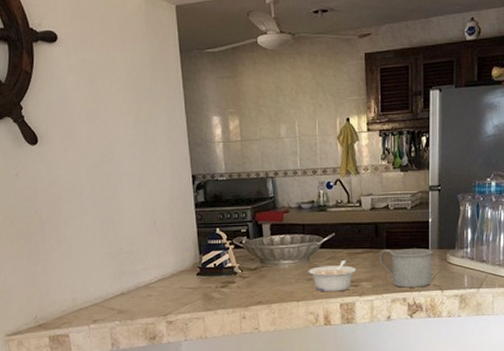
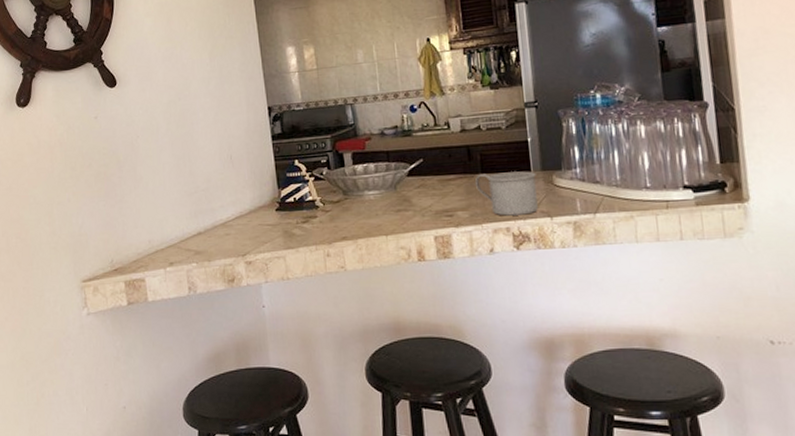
legume: present [308,260,357,292] -> none [395,188,450,224]

